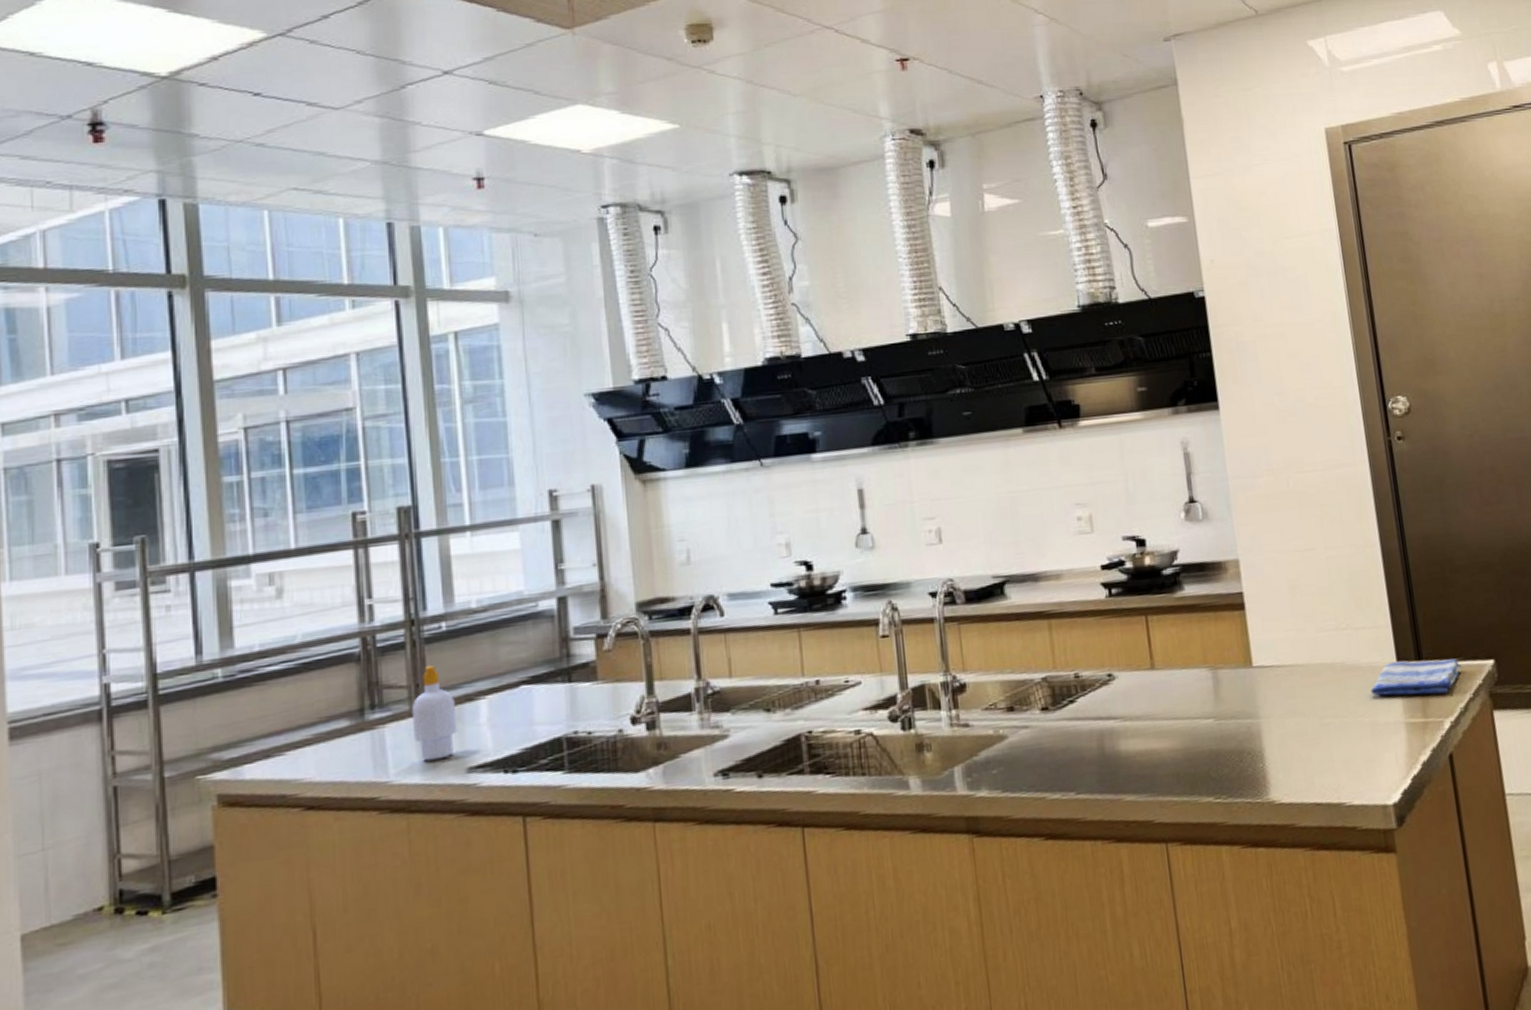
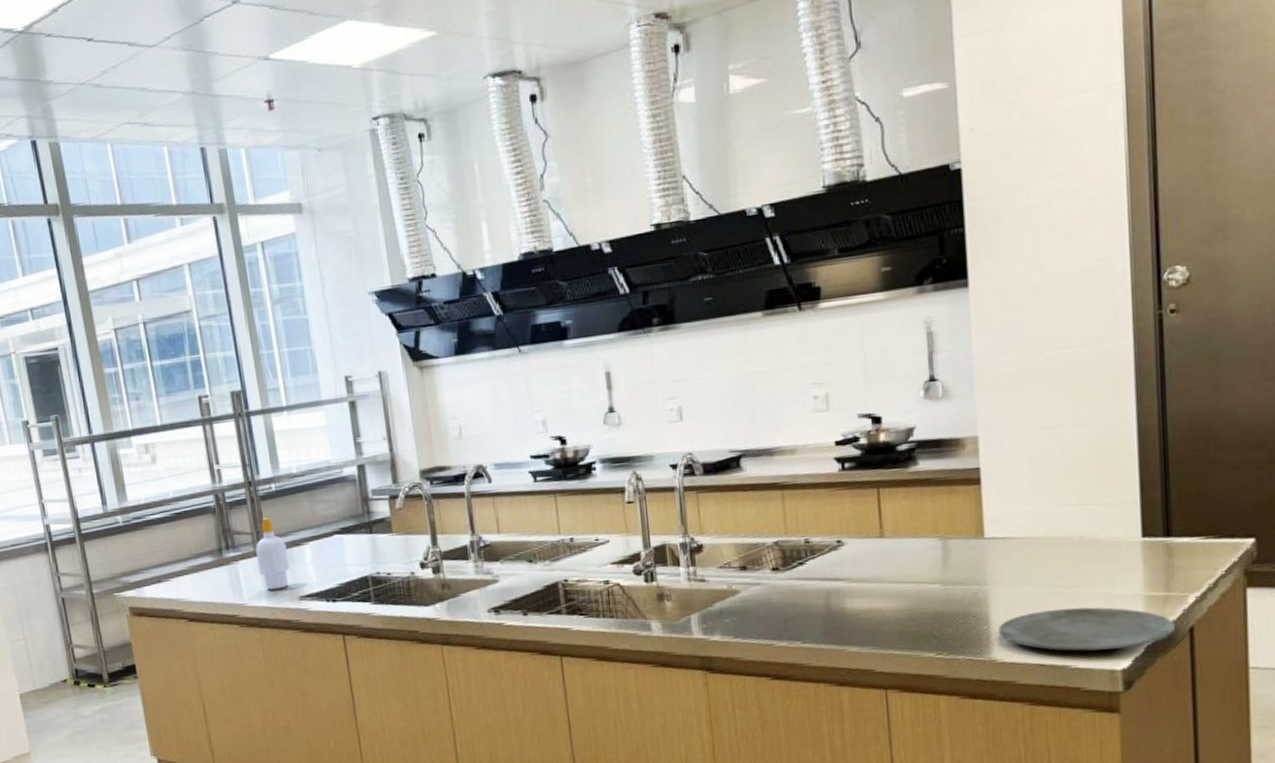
plate: none [1273,737,1437,787] -> present [998,607,1176,651]
dish towel: present [1370,658,1463,696] -> none [1109,536,1217,570]

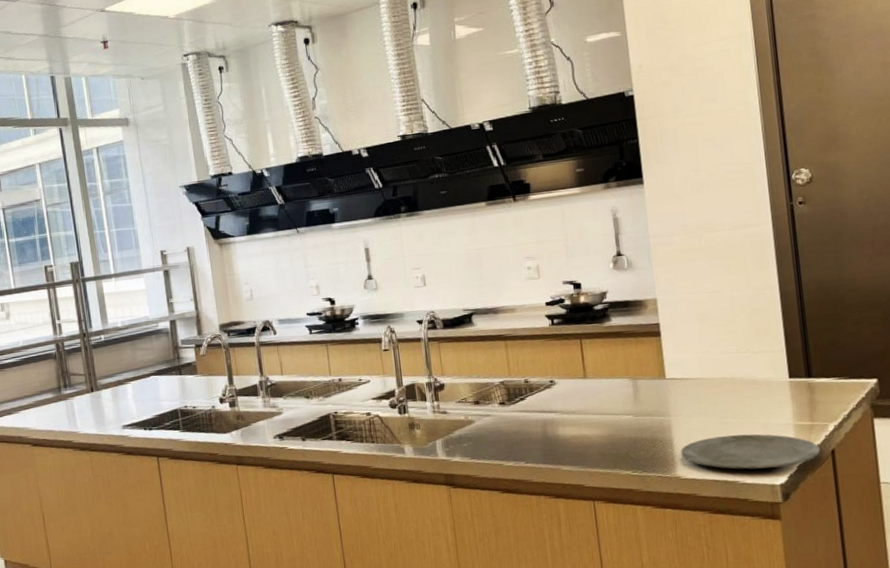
soap bottle: present [255,517,290,590] -> none [87,362,115,421]

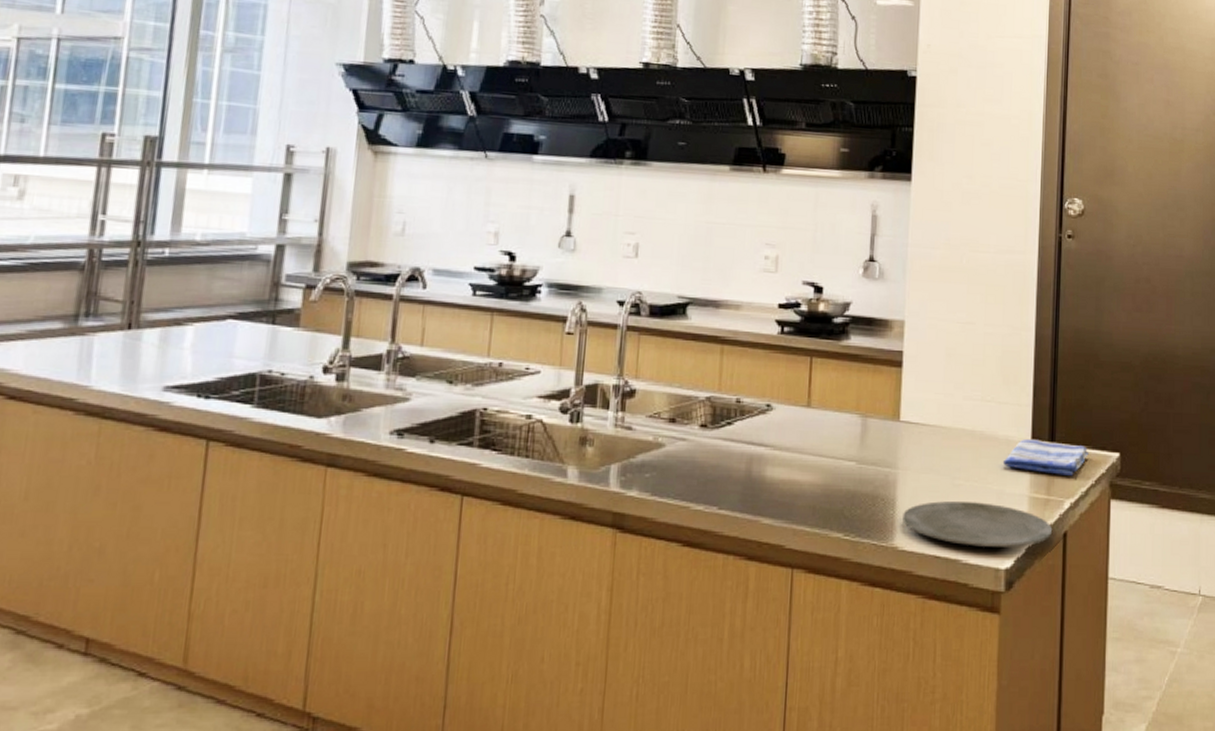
dish towel: none [764,377,848,404] -> present [1002,439,1090,476]

